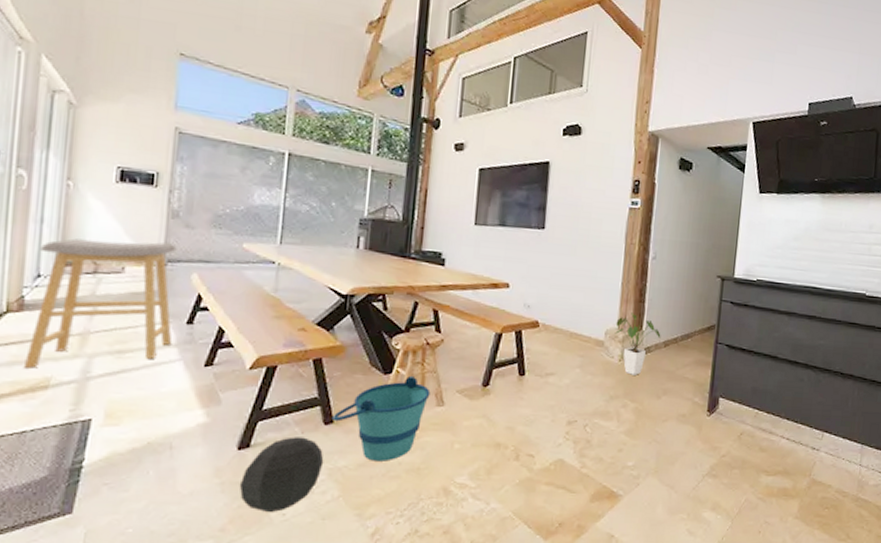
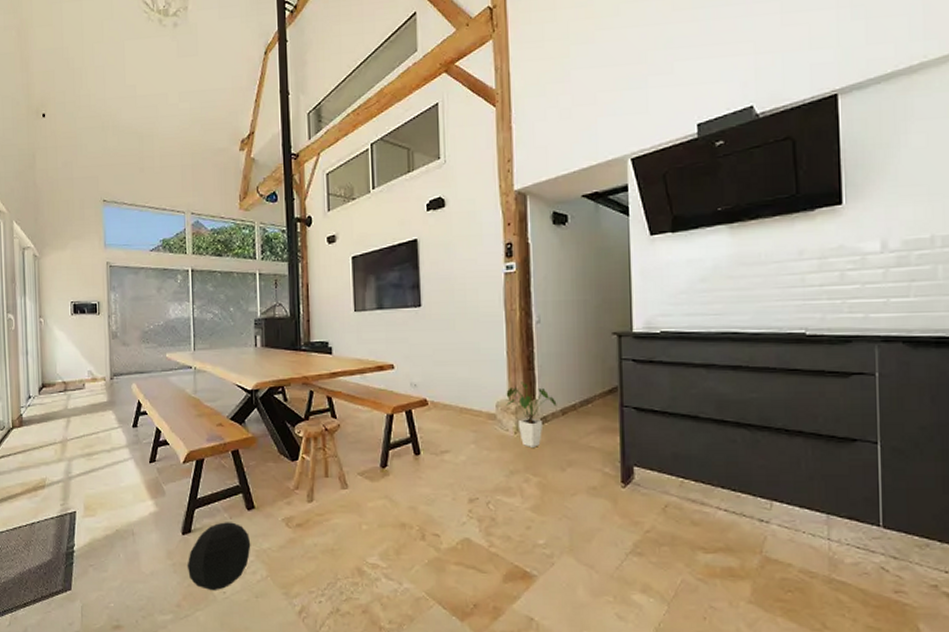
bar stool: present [23,238,177,368] -> none [27,360,124,472]
bucket: present [331,375,431,461] -> none [252,460,334,543]

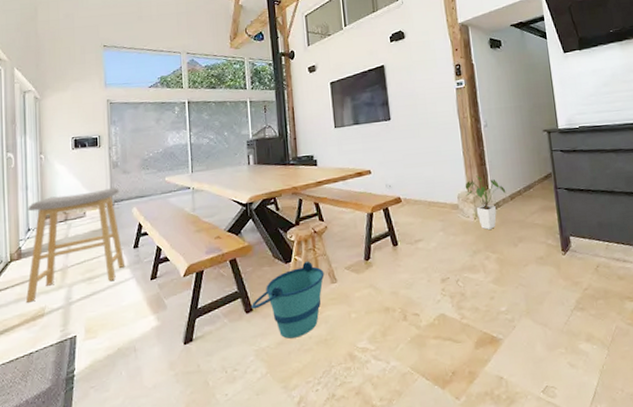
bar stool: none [27,360,124,472] -> present [25,188,126,303]
ball: present [187,516,251,591] -> none [189,321,251,395]
bucket: none [252,460,334,543] -> present [250,260,325,339]

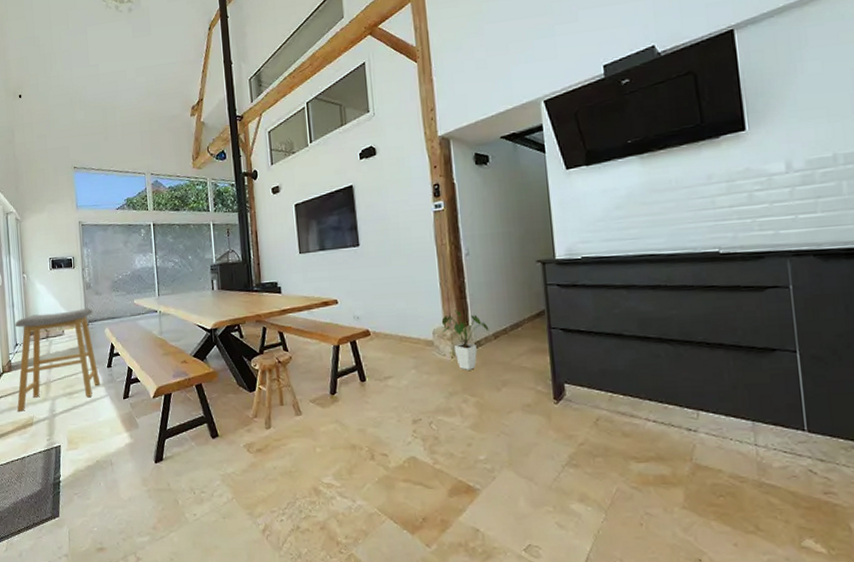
bucket: present [250,260,325,339] -> none [216,390,289,467]

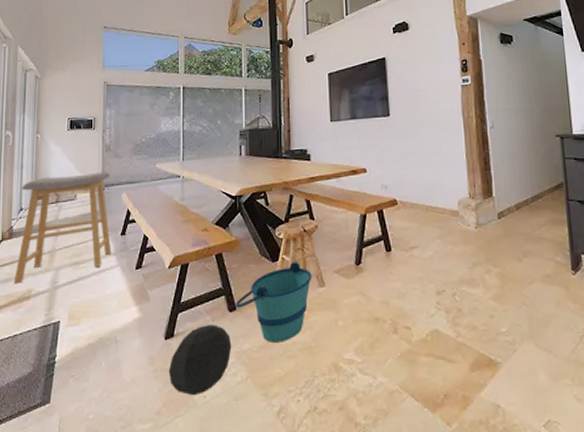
ball: none [160,445,217,514] -> present [168,319,232,396]
bucket: none [216,390,289,467] -> present [234,260,312,343]
house plant: present [441,309,489,370] -> none [466,180,512,241]

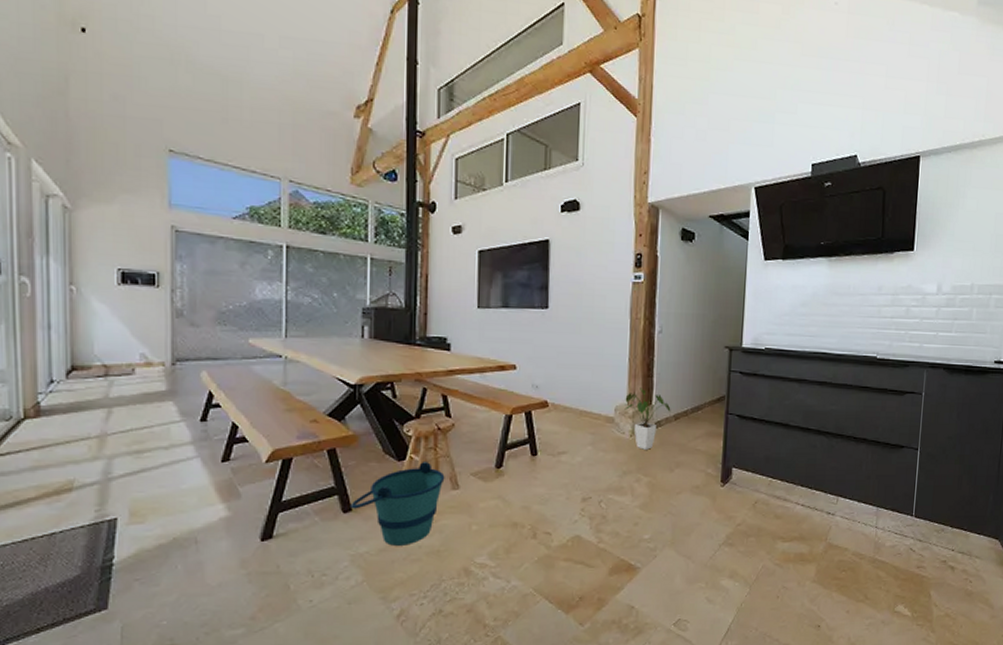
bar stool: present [13,172,112,283] -> none [45,342,188,472]
ball: present [168,319,232,396] -> none [265,520,346,600]
house plant: none [466,180,512,241] -> present [624,387,671,450]

